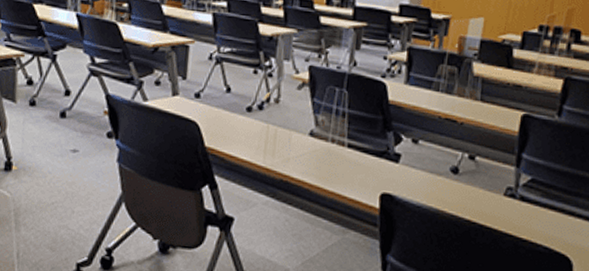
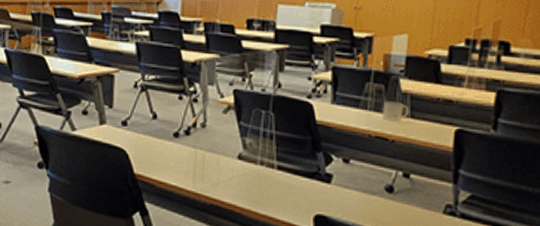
mug: none [454,83,480,106] -> present [383,101,409,123]

